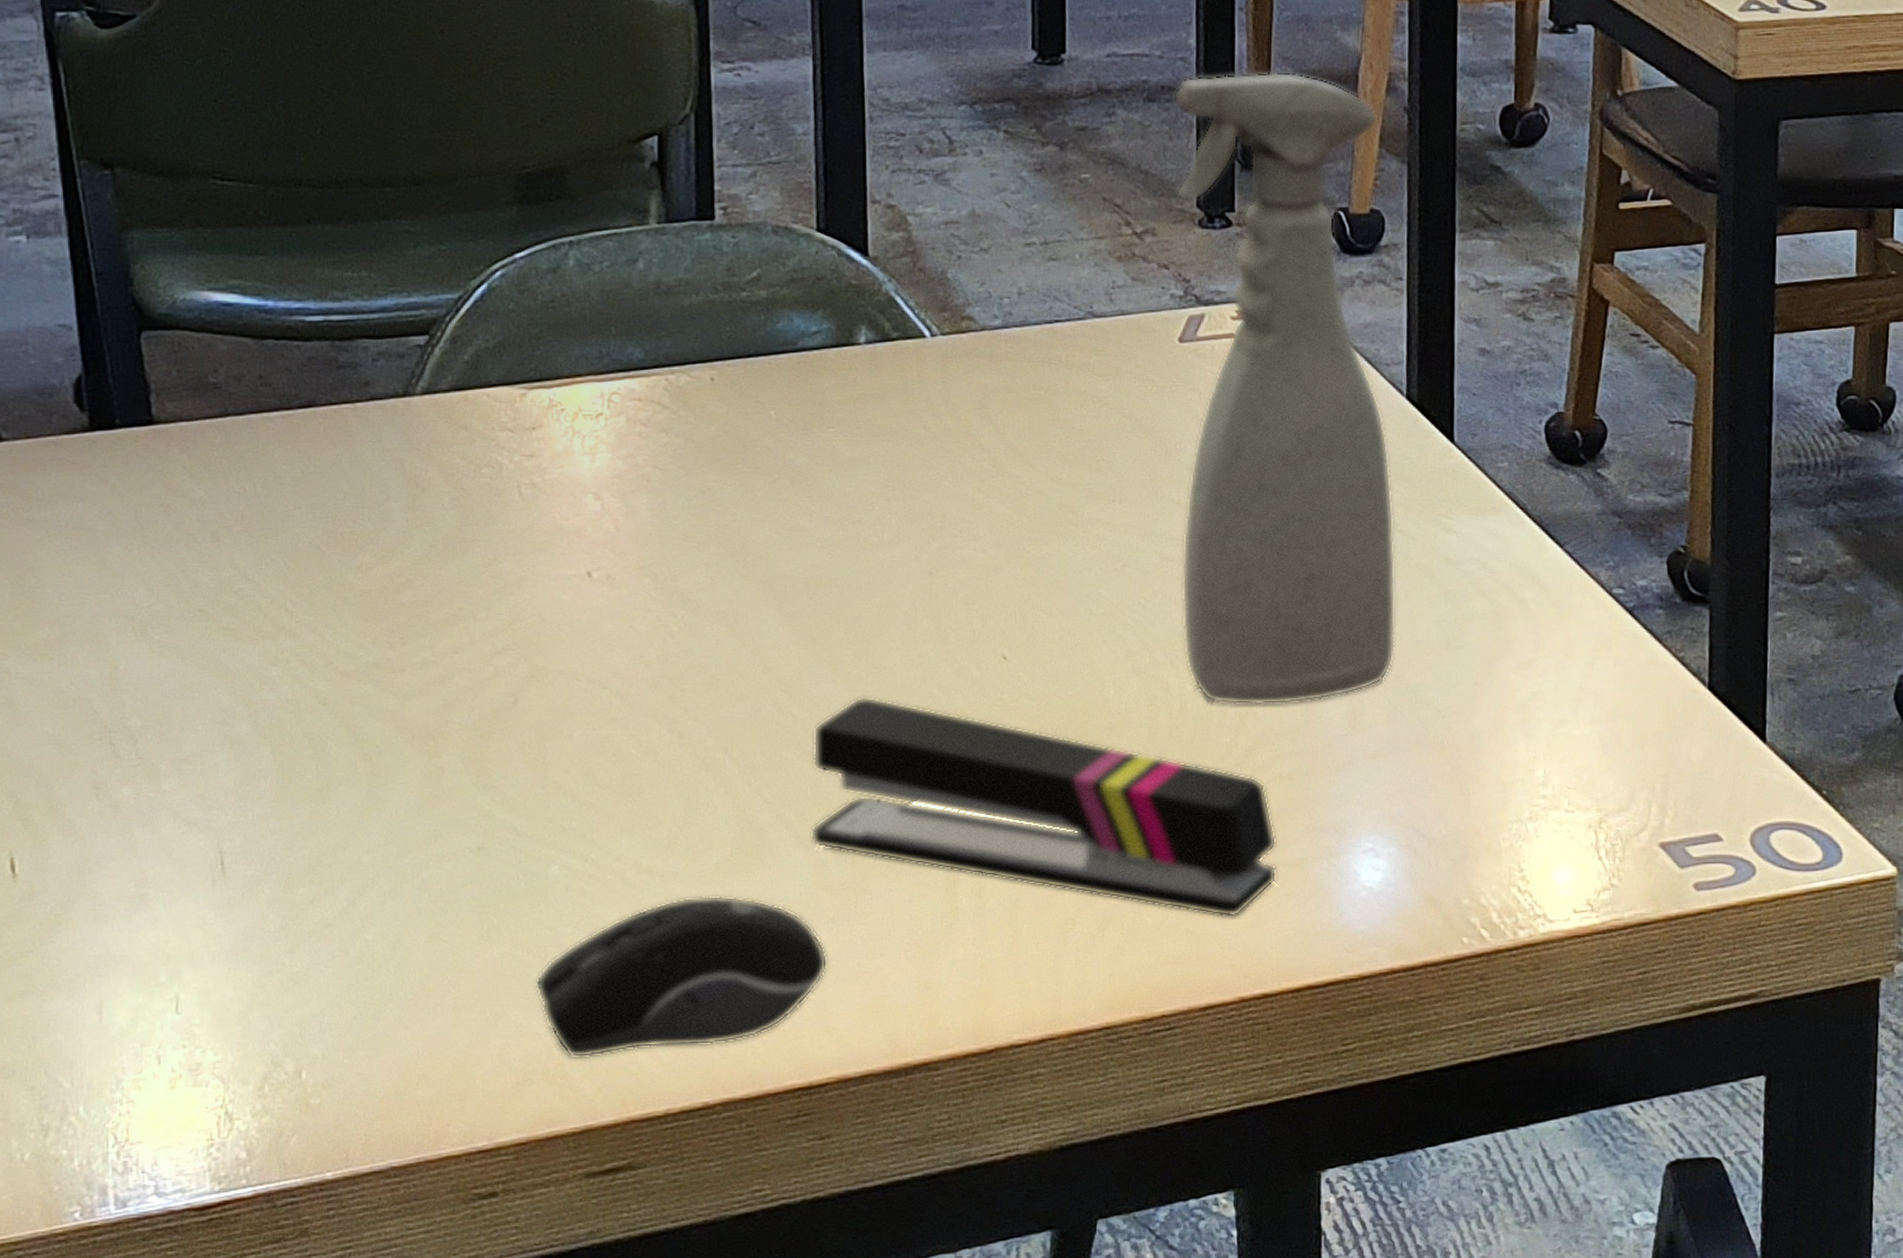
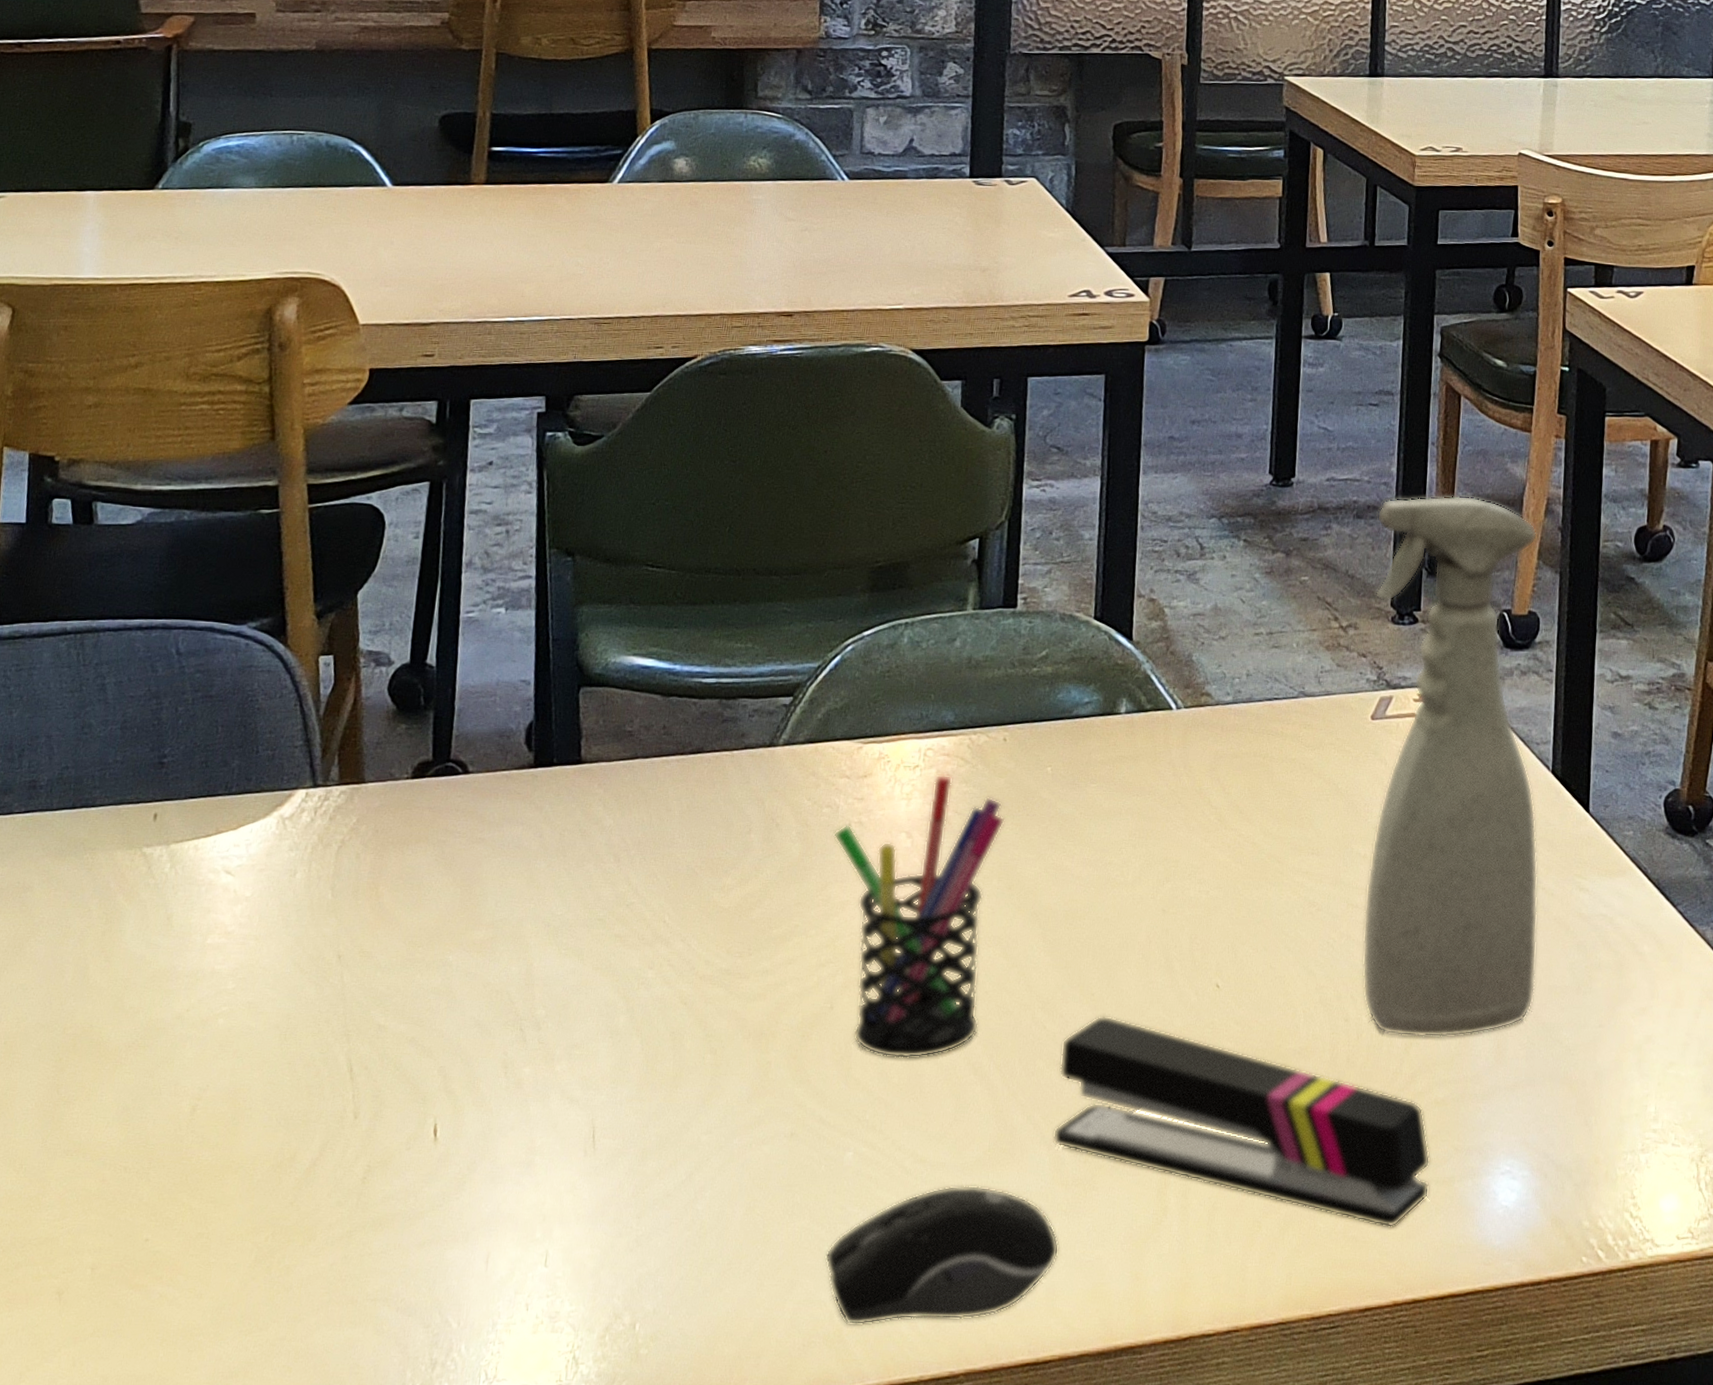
pen holder: none [499,423,720,756] -> present [833,774,1005,1058]

